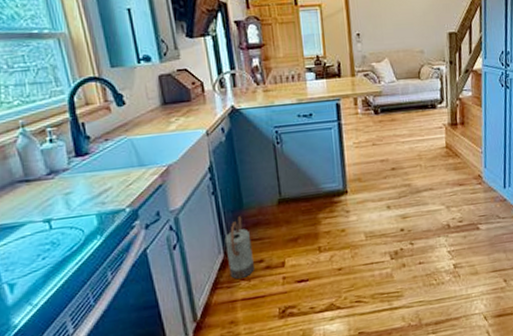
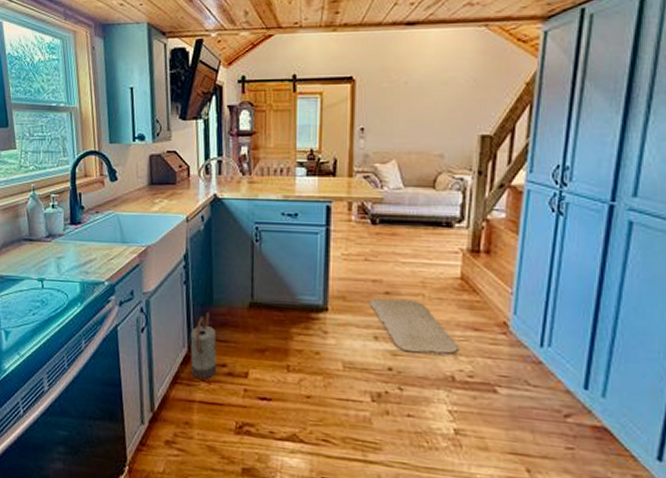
bath mat: none [380,170,450,213] -> present [369,298,458,354]

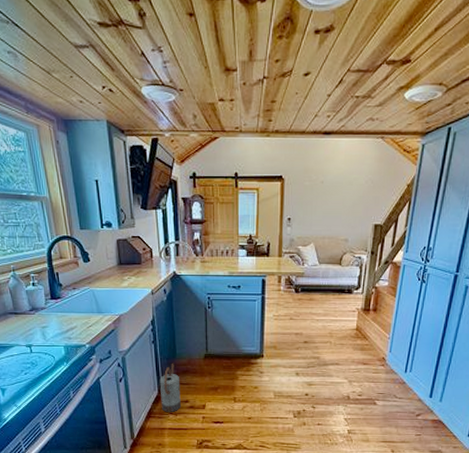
bath mat: present [369,298,458,354] -> none [293,346,353,382]

